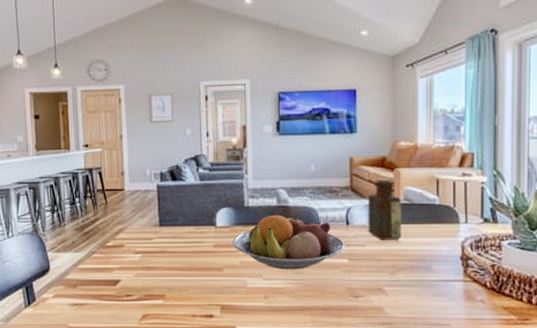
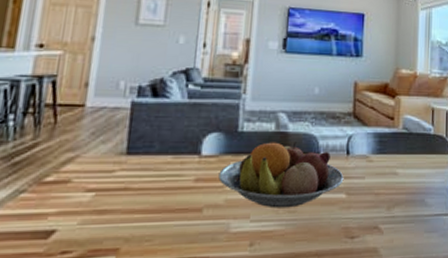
bottle: present [367,178,401,240] -> none [367,105,400,172]

